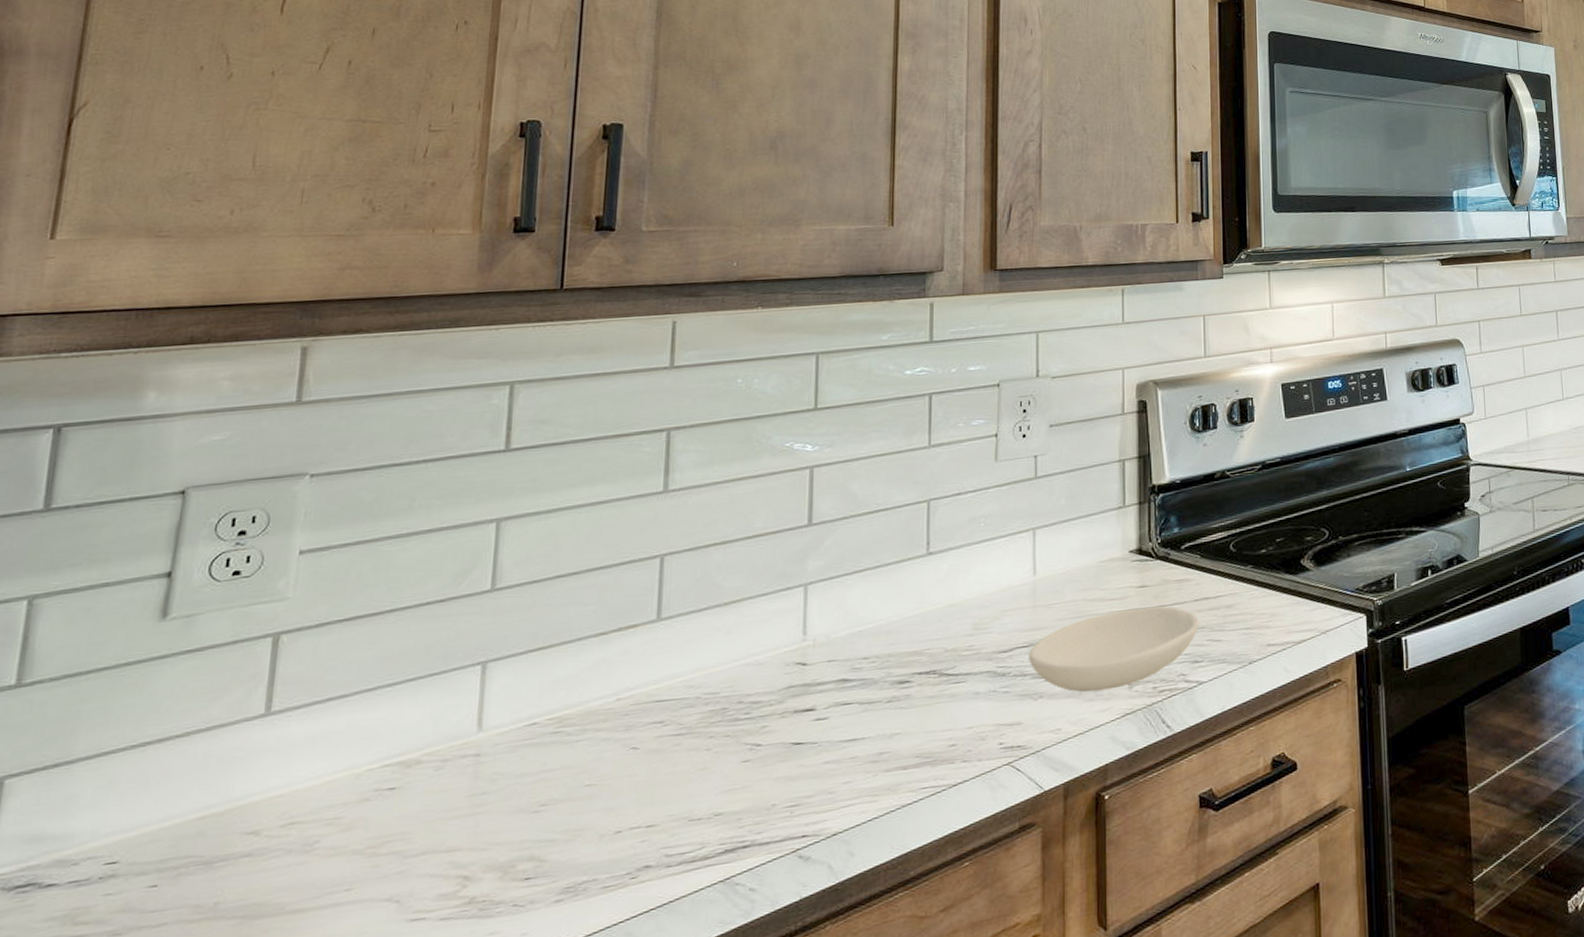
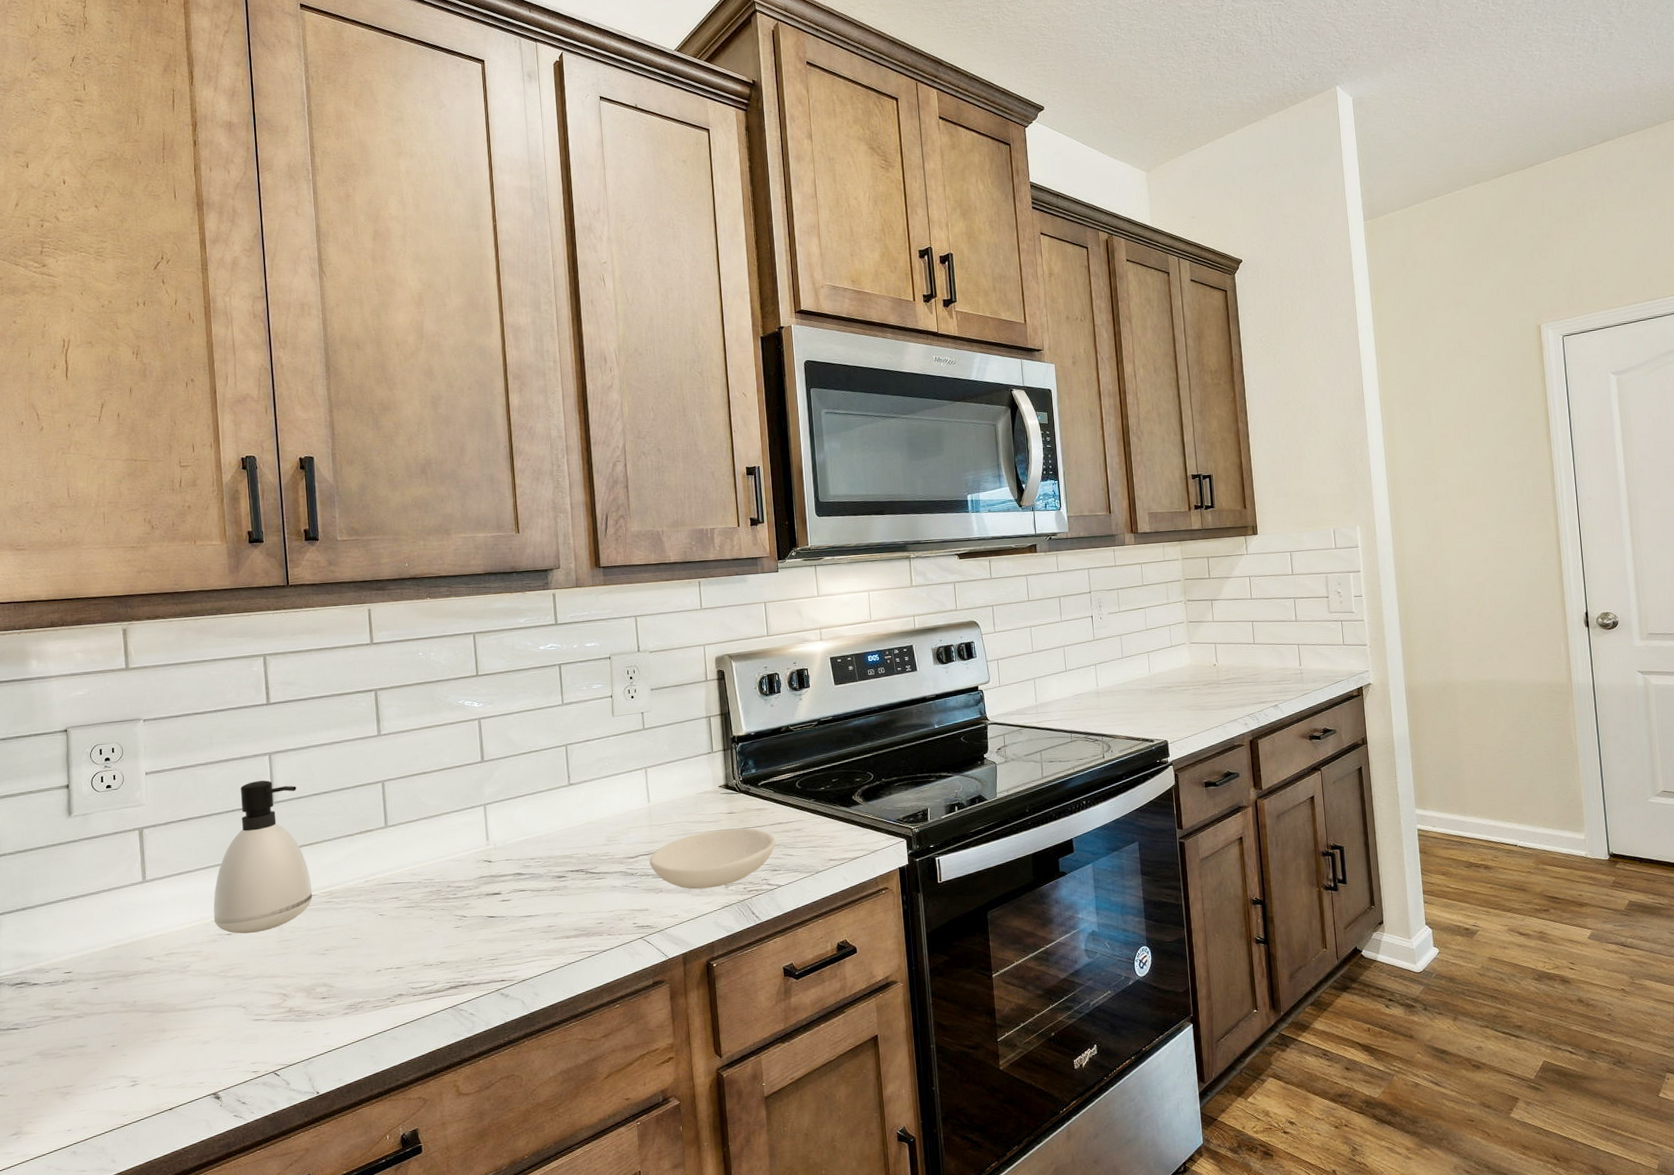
soap dispenser: none [370,558,534,788] -> present [213,780,313,934]

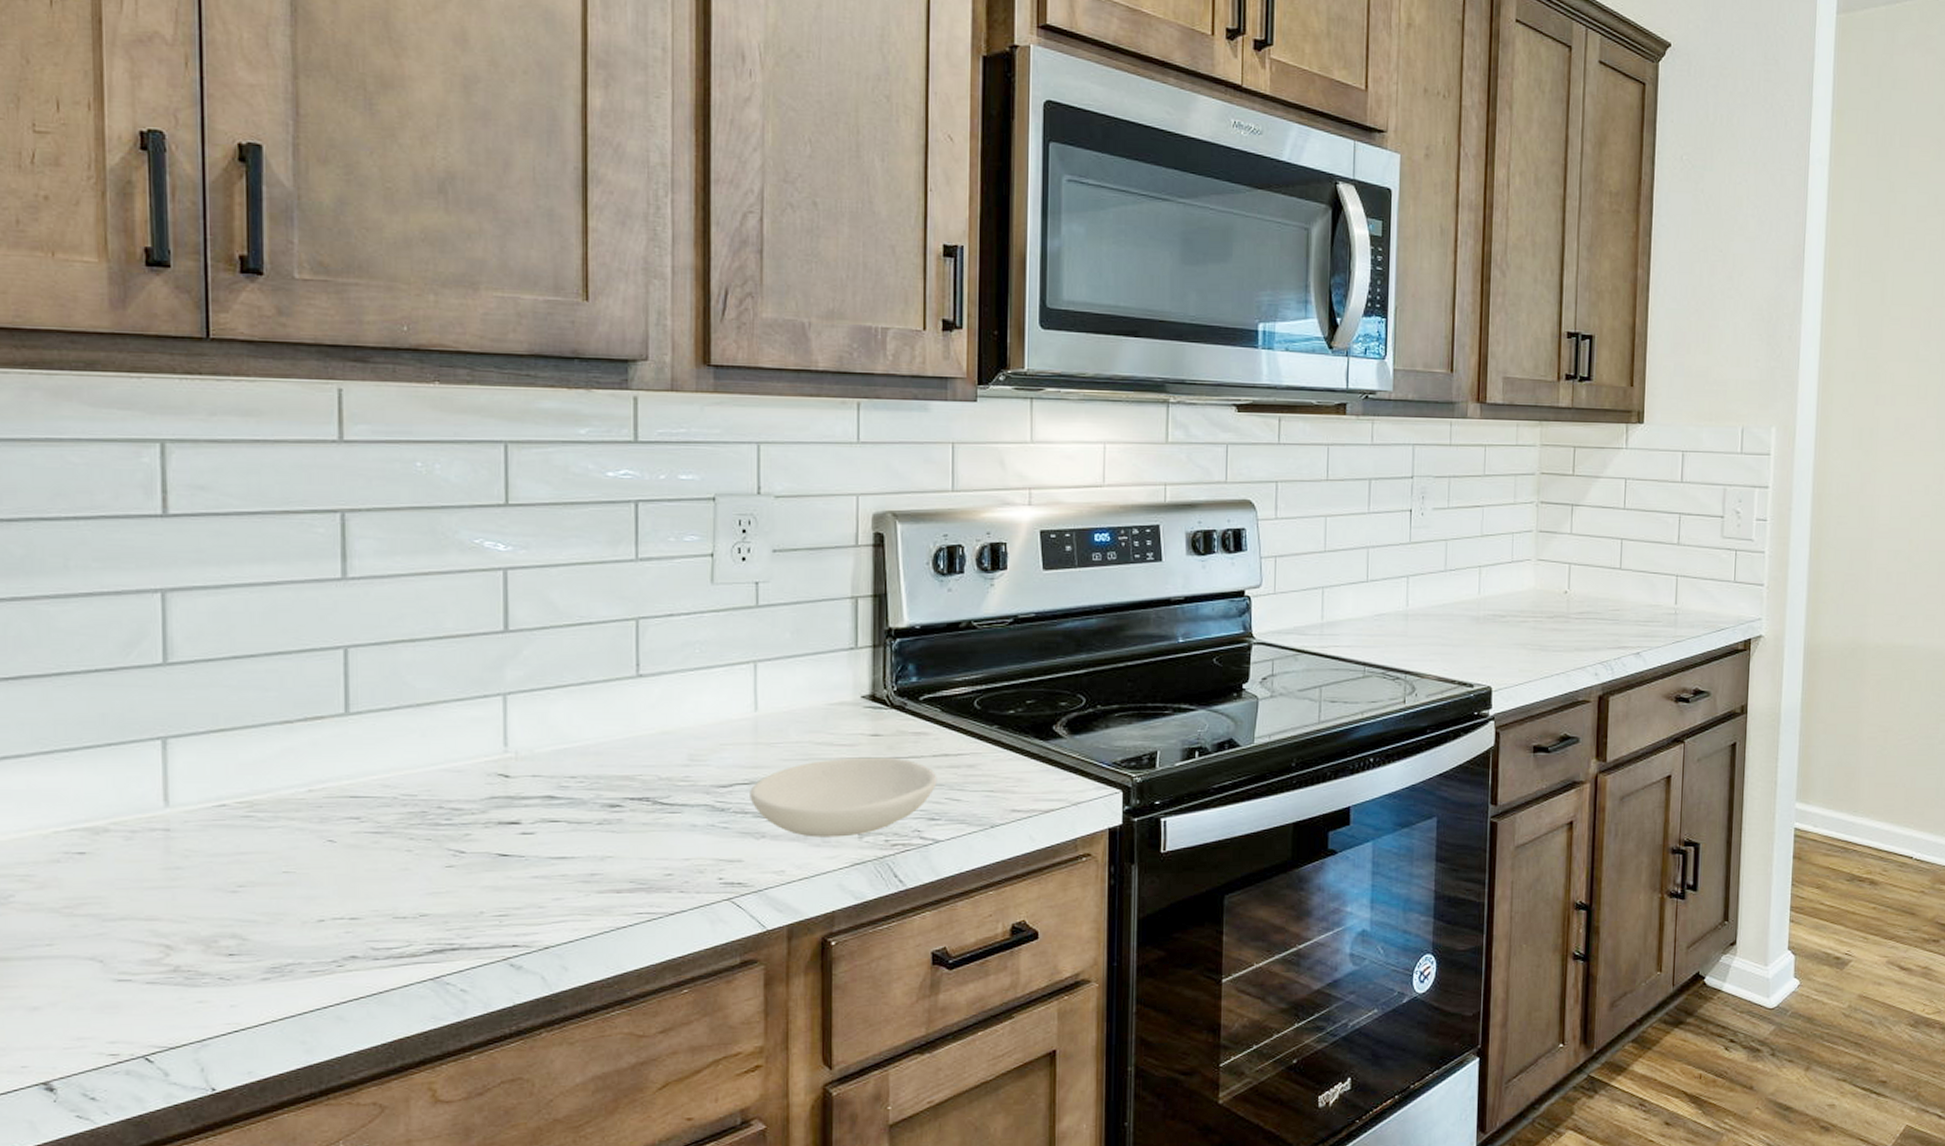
soap dispenser: present [213,780,313,934] -> none [56,630,222,854]

